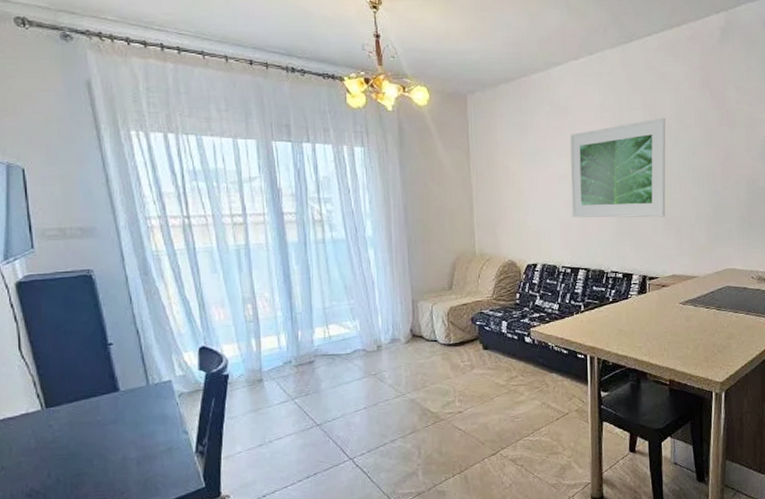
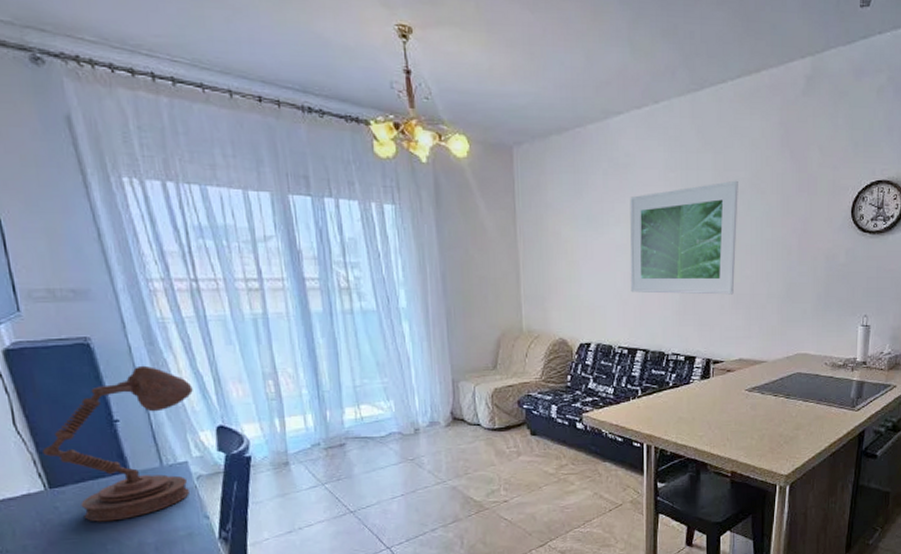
desk lamp: none [41,293,180,439] -> present [41,365,193,522]

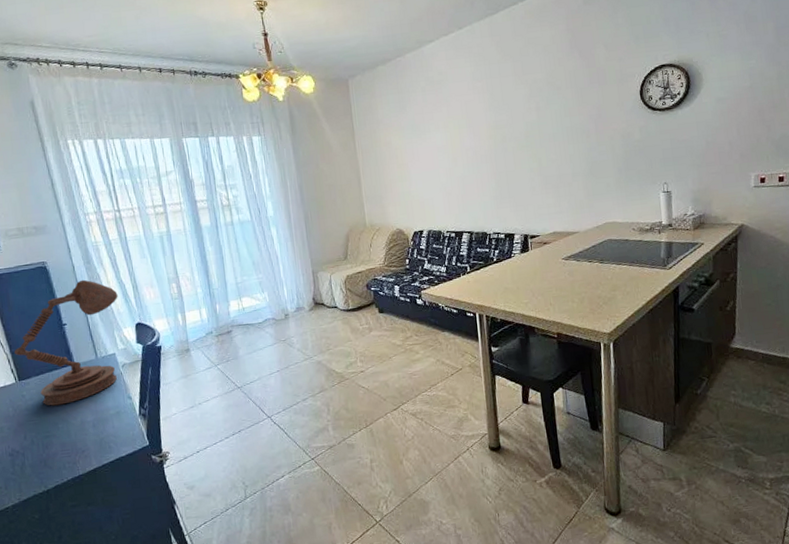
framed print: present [630,180,738,295] -> none [445,81,542,185]

